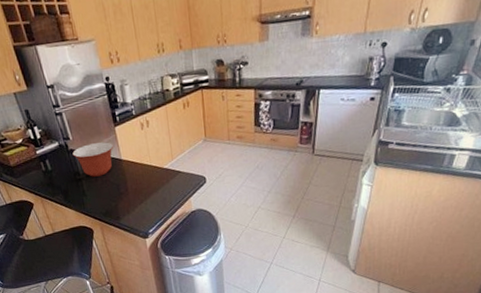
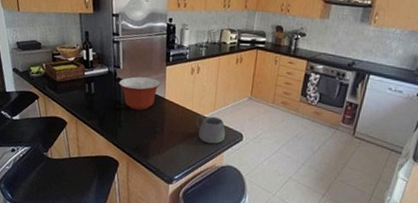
mug: none [157,165,189,193] -> present [196,115,226,144]

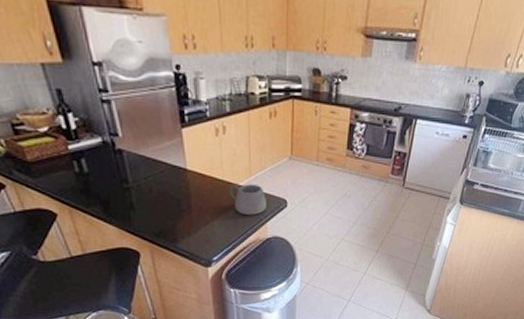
mixing bowl: present [119,76,161,111] -> none [121,145,178,187]

